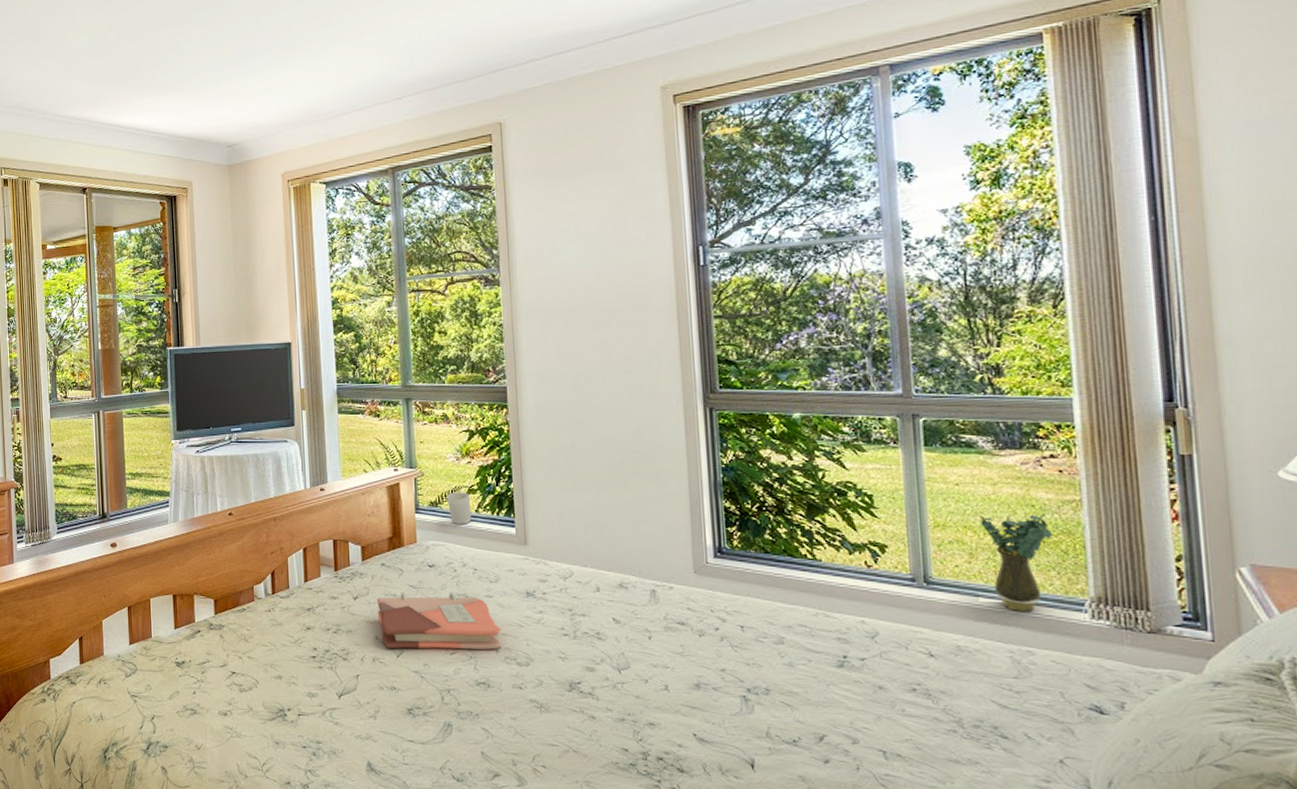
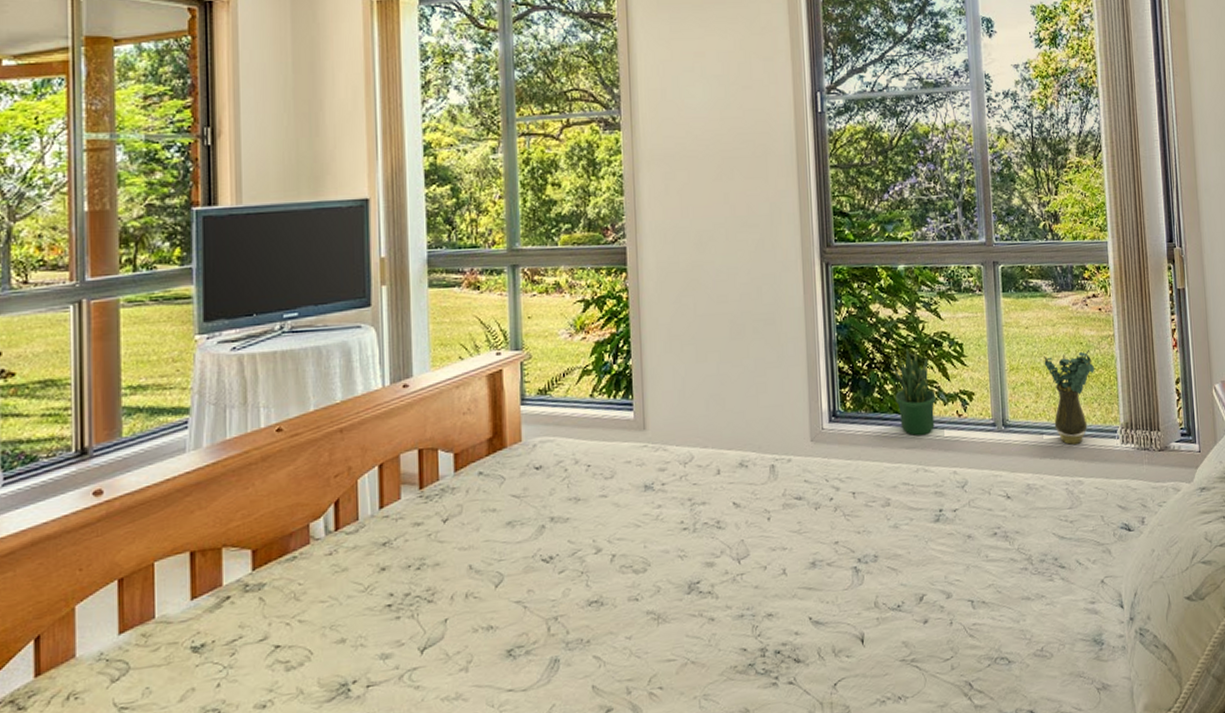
phonebook: present [376,592,501,650] -> none [471,496,616,579]
candle holder: present [446,492,472,524] -> none [557,374,586,414]
planter: none [784,494,839,580] -> present [891,348,936,436]

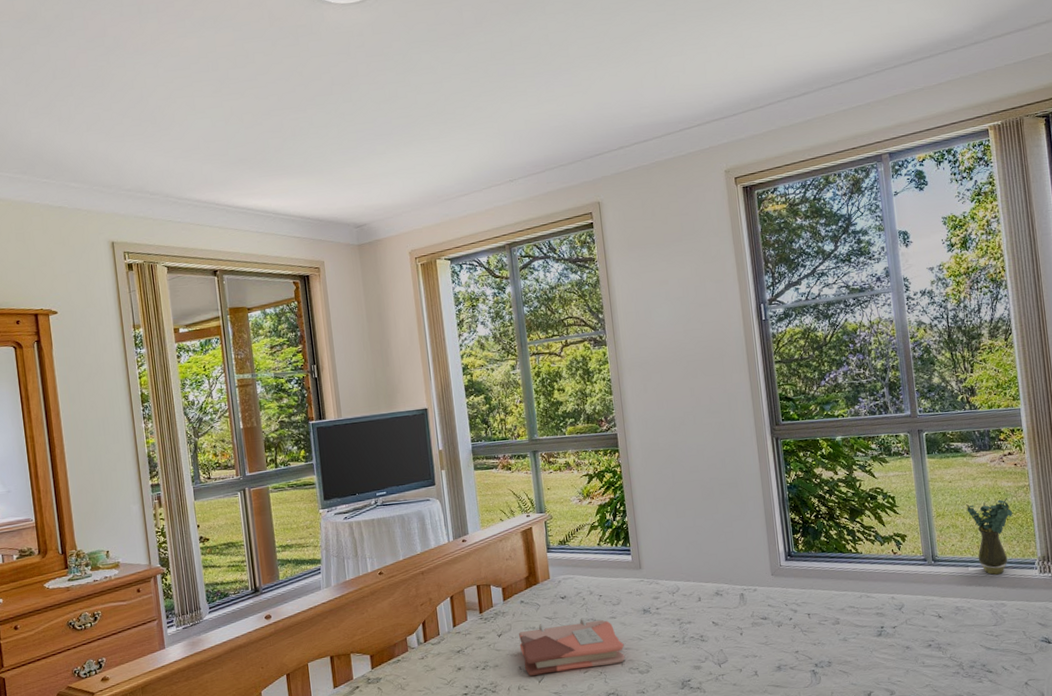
phonebook: none [471,496,616,579] -> present [518,618,625,677]
planter: present [891,348,936,436] -> none [834,501,874,570]

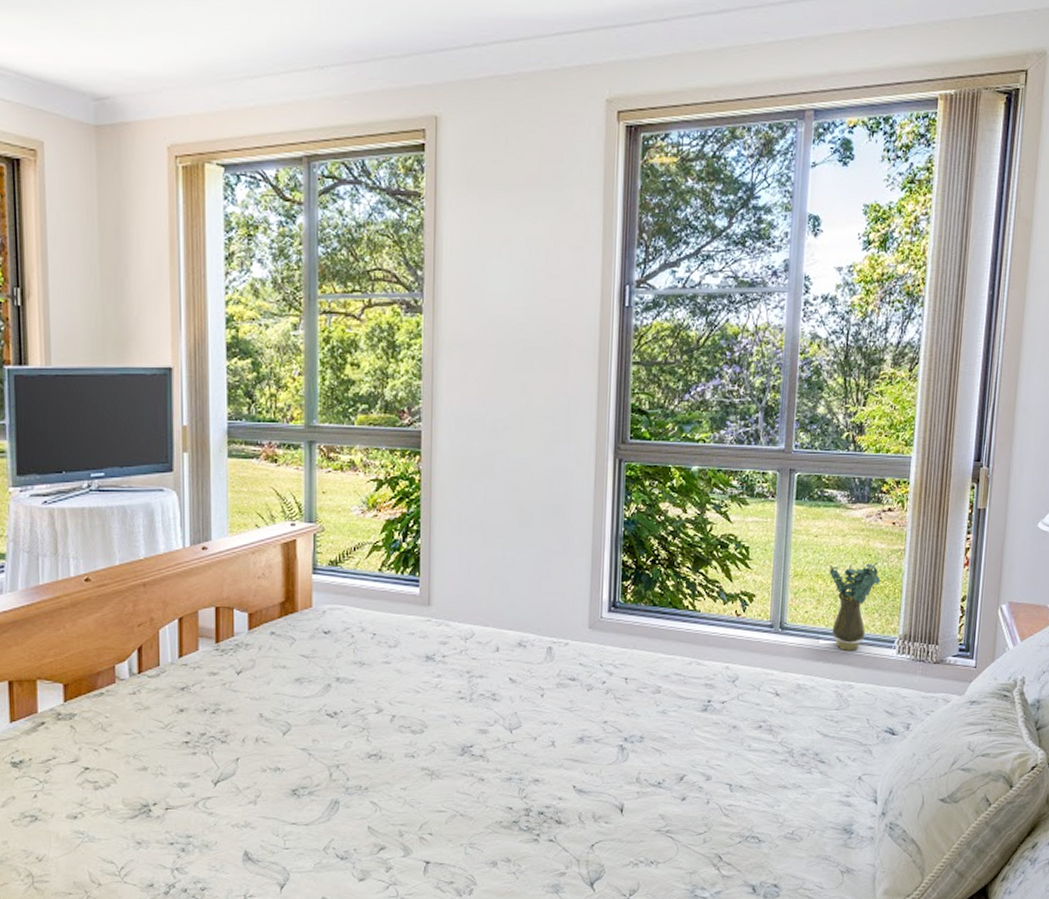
phonebook: present [518,618,625,677] -> none [263,660,397,727]

